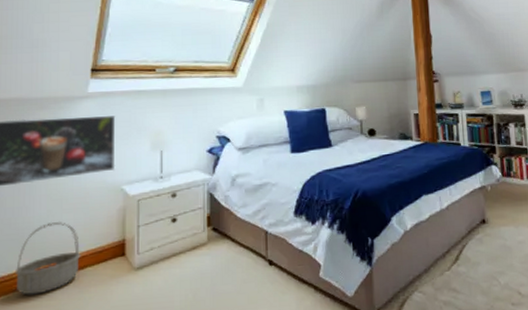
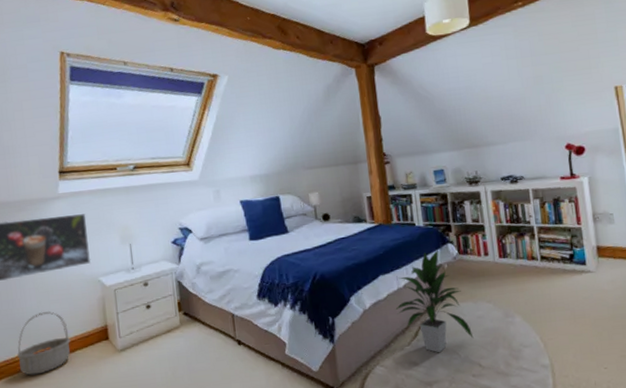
indoor plant: none [437,171,514,279] -> present [395,250,474,353]

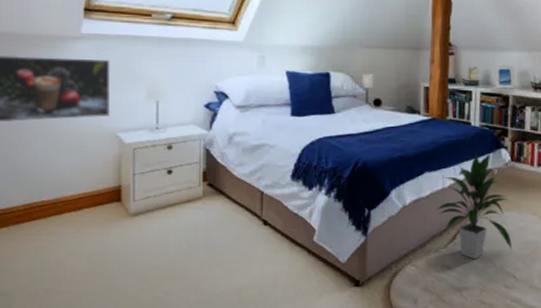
basket: present [17,311,71,376] -> none [14,162,78,229]

